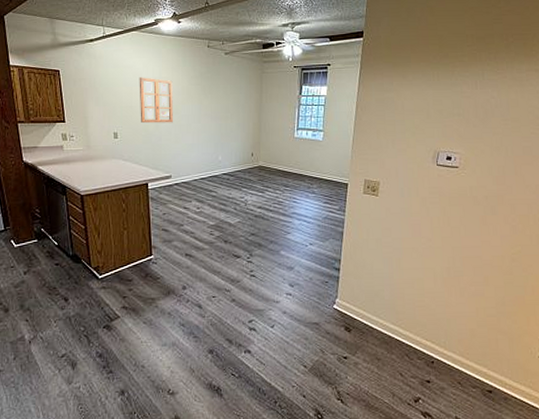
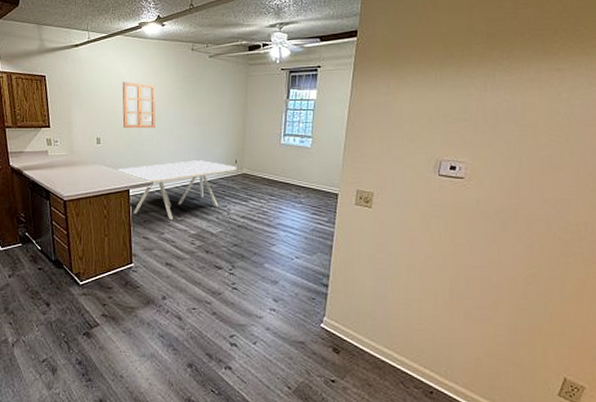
dining table: none [136,154,253,213] -> present [118,160,237,221]

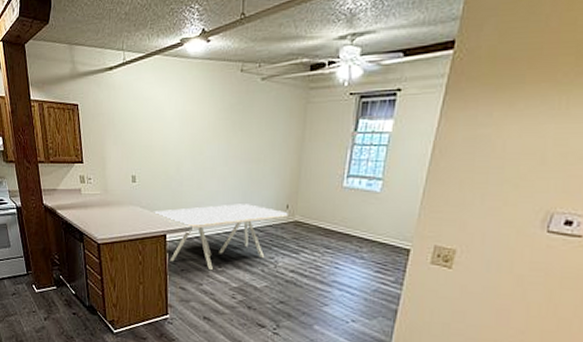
picture frame: present [122,82,156,129] -> none [160,111,198,166]

